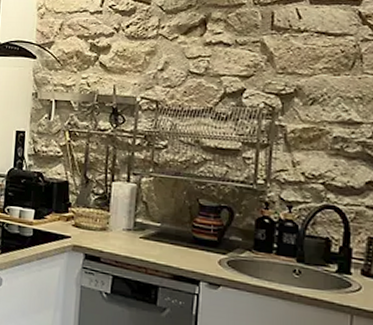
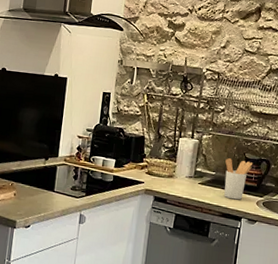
utensil holder: none [173,205,210,258] -> present [224,158,253,200]

